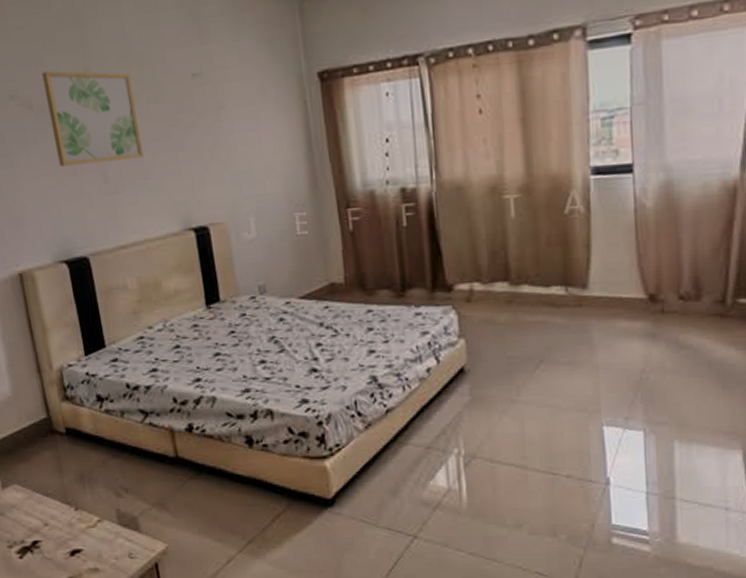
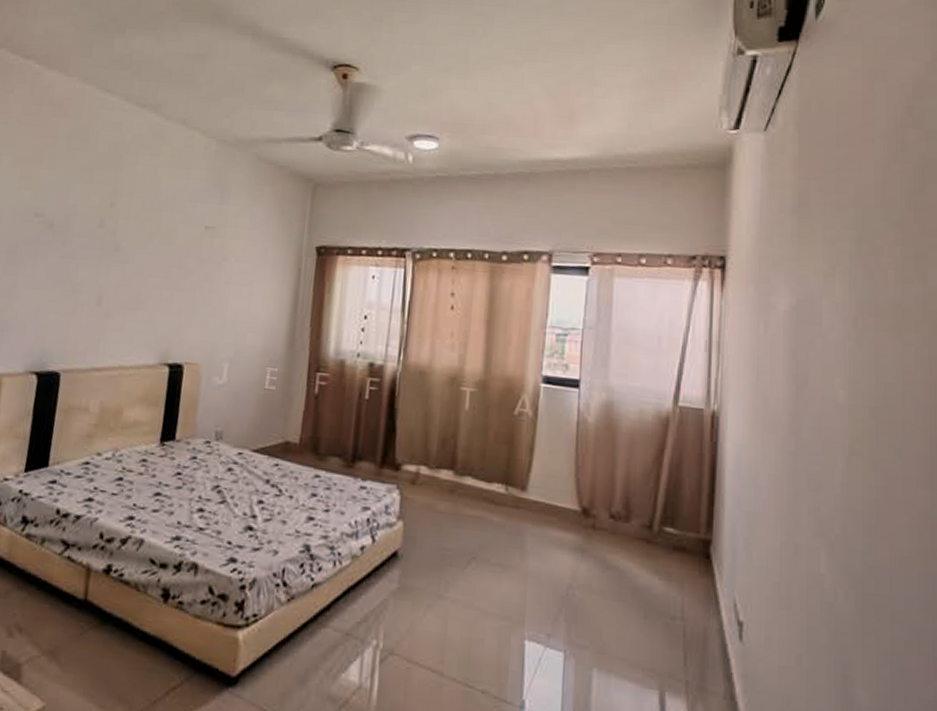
wall art: present [41,71,143,167] -> none [60,199,150,291]

